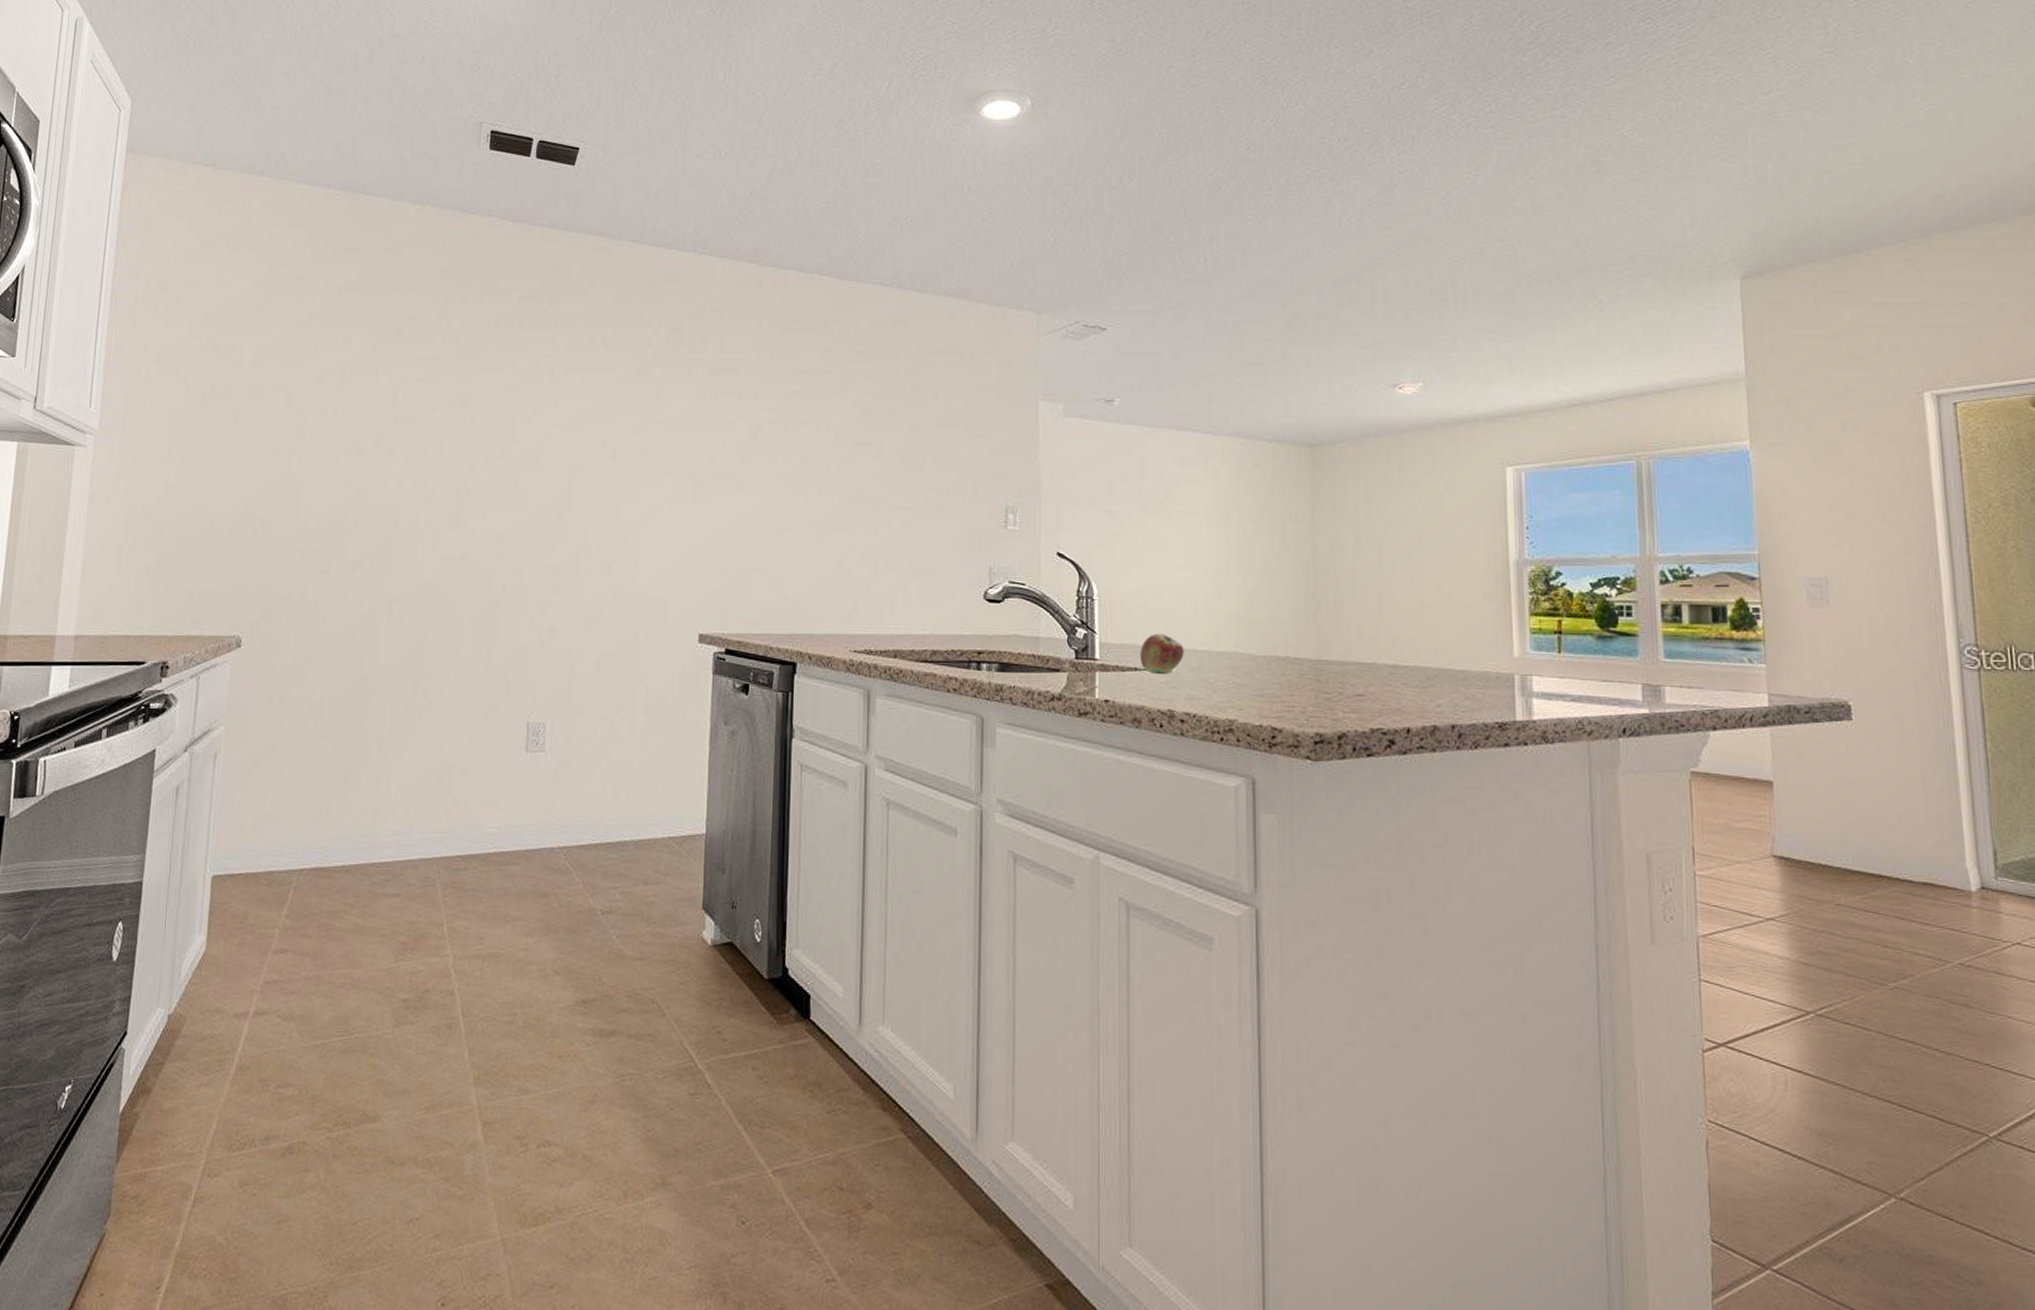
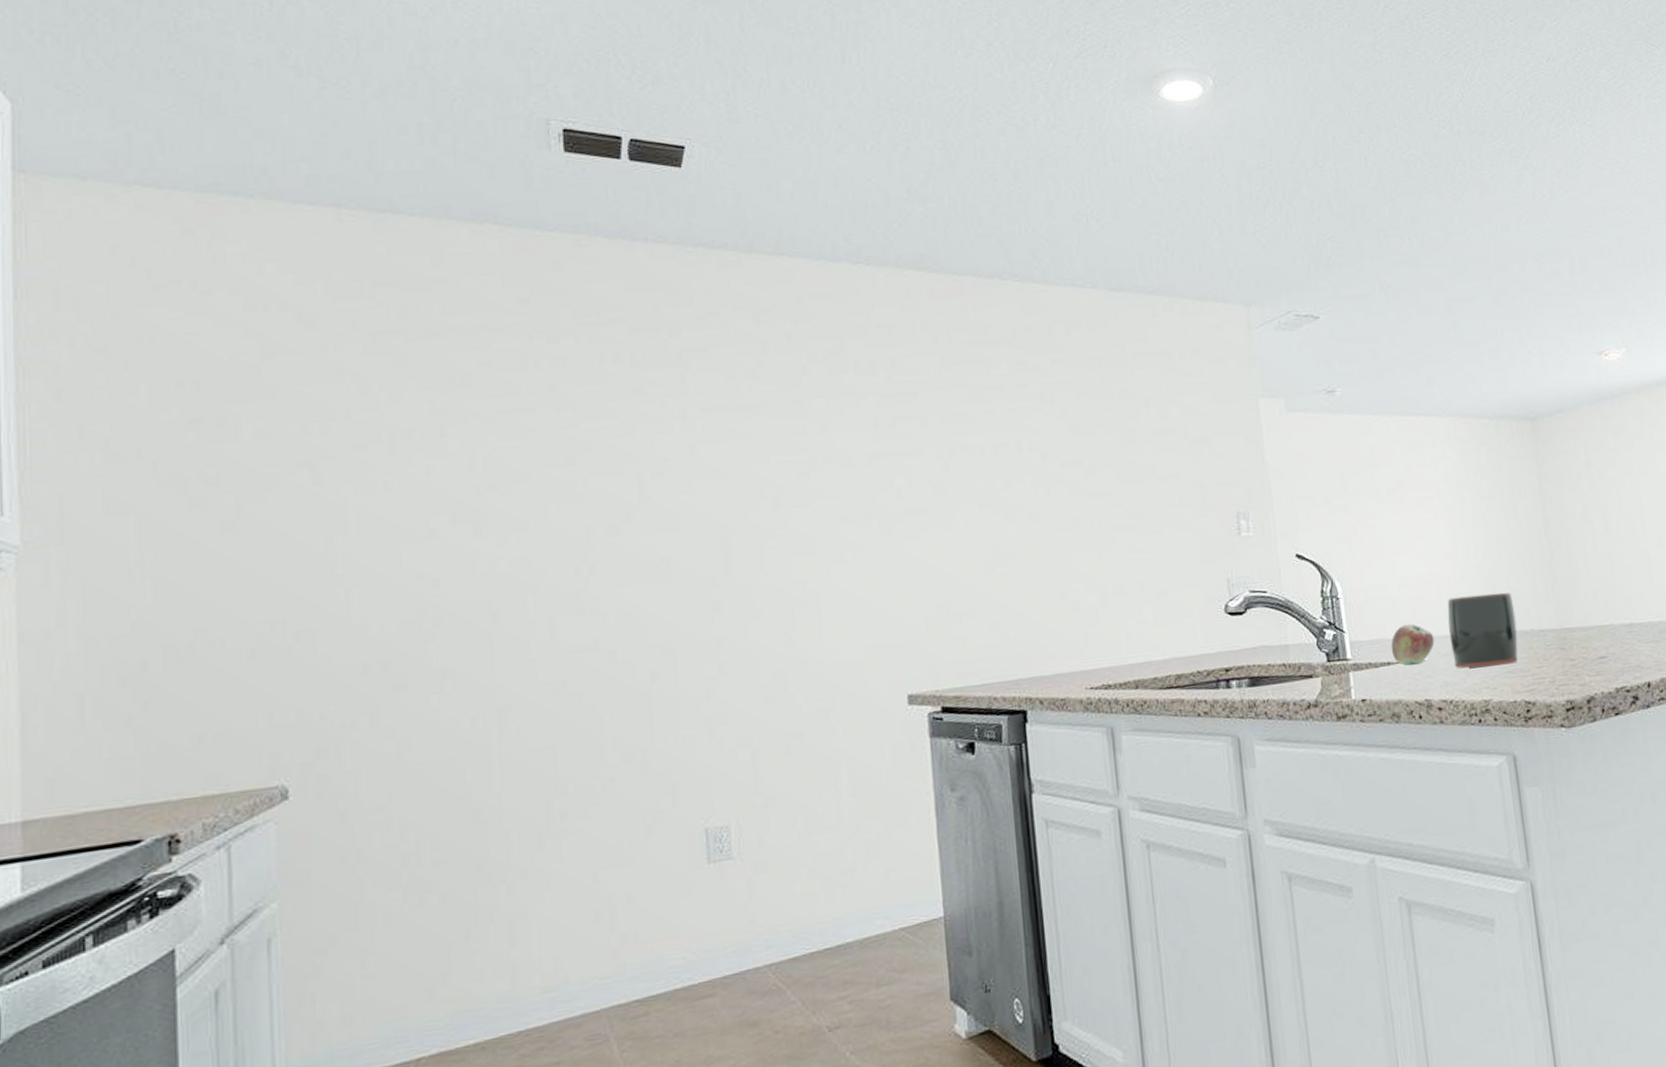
mug: none [1200,614,1272,688] -> present [1447,592,1518,669]

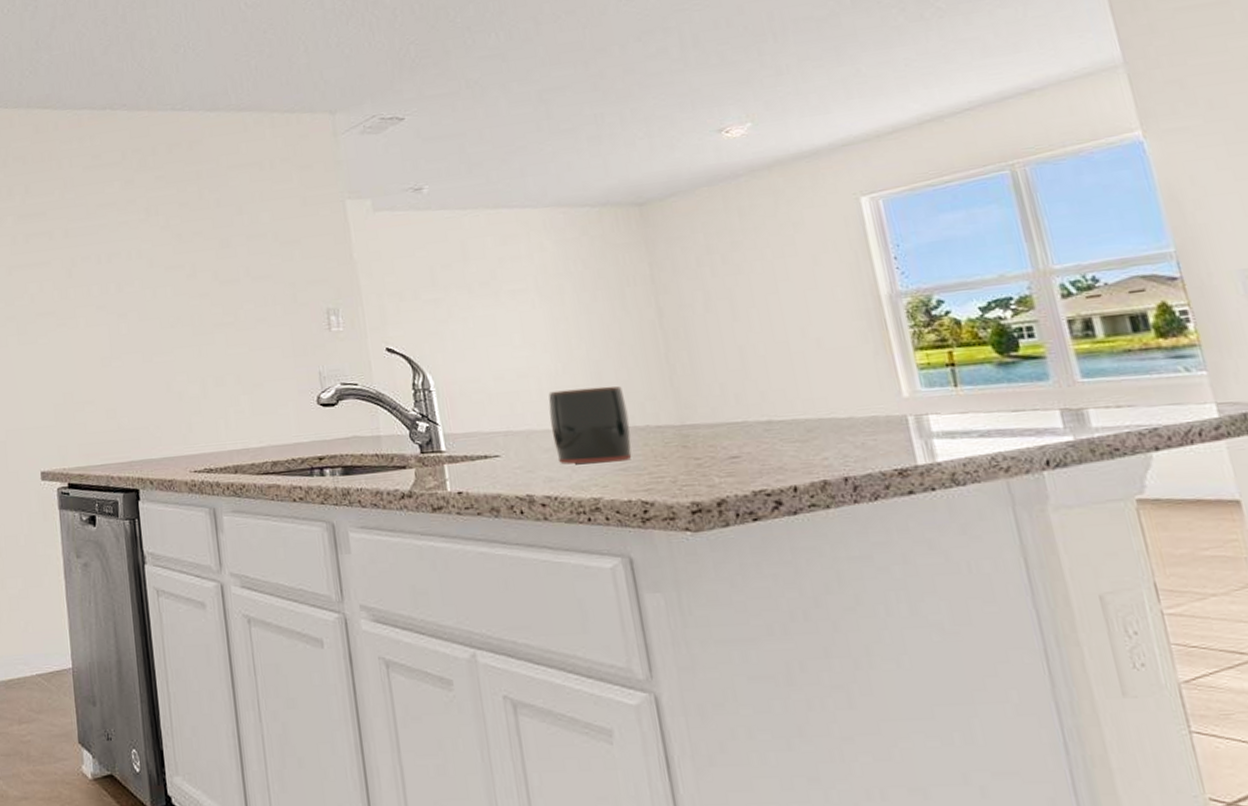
fruit: present [1390,623,1435,666] -> none [487,417,535,459]

